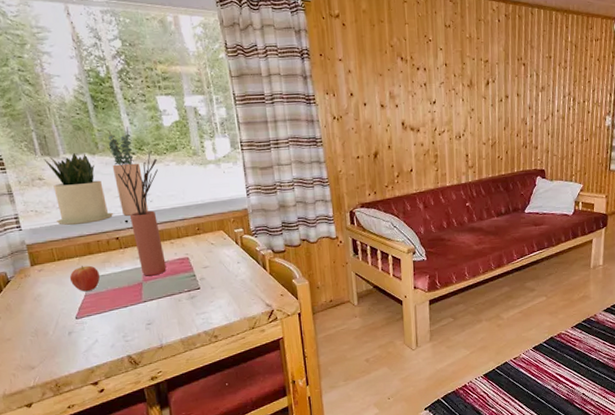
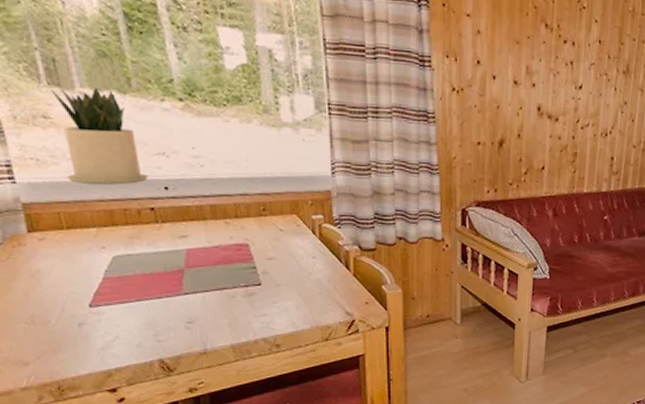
fruit: present [69,265,101,292] -> none [82,239,126,274]
vase: present [107,127,149,217] -> none [145,62,198,183]
vase: present [118,152,167,276] -> none [158,101,218,262]

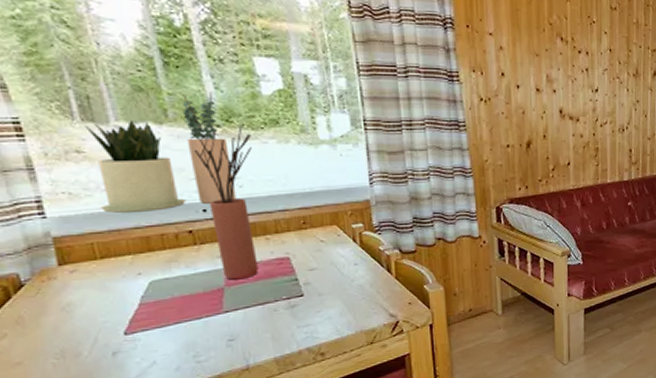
vase: none [145,62,198,183] -> present [181,92,237,205]
vase: none [158,101,218,262] -> present [195,126,259,280]

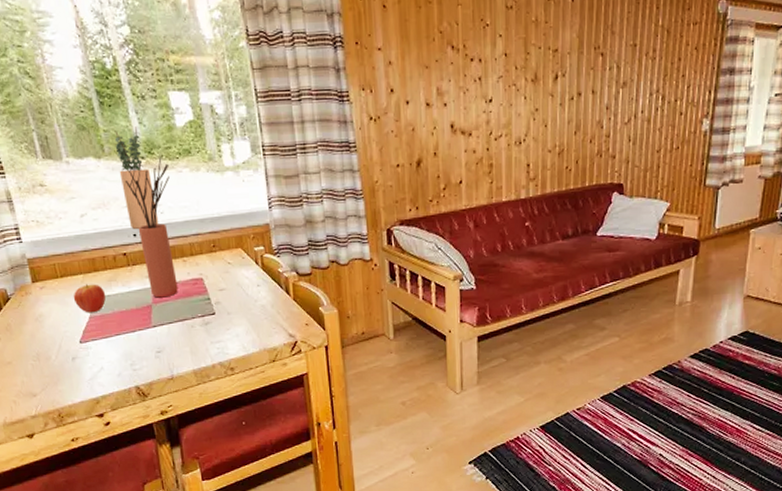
planter: present [84,121,187,214] -> none [45,157,121,239]
fruit: none [117,265,164,300] -> present [73,284,106,313]

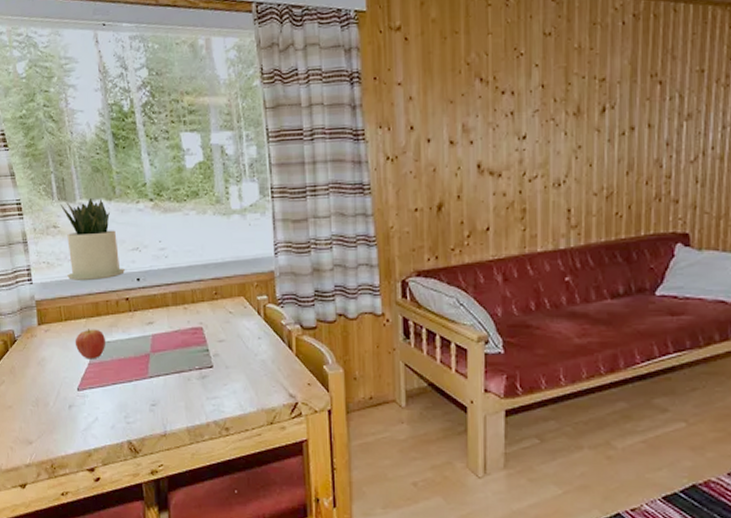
planter: none [45,157,121,239] -> present [60,198,126,282]
vase: present [114,127,159,230] -> none [125,168,163,274]
vase: present [126,157,178,298] -> none [133,199,177,347]

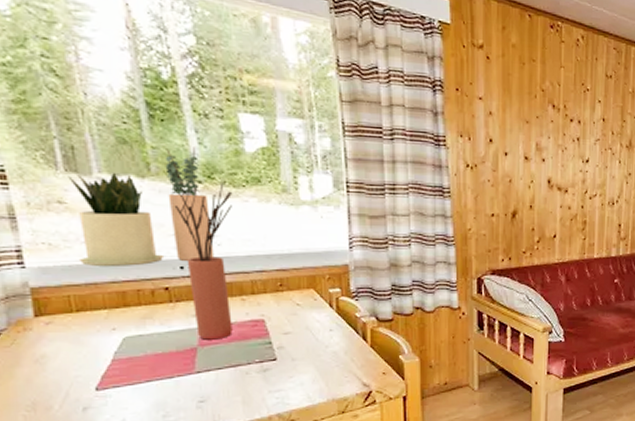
fruit: present [75,329,106,359] -> none [91,321,138,355]
vase: none [125,168,163,274] -> present [164,147,215,262]
vase: none [133,199,177,347] -> present [175,183,233,340]

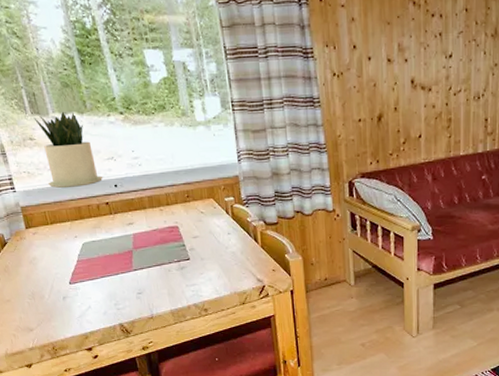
vase: present [164,147,215,262] -> none [95,84,138,181]
vase: present [175,183,233,340] -> none [106,112,156,244]

